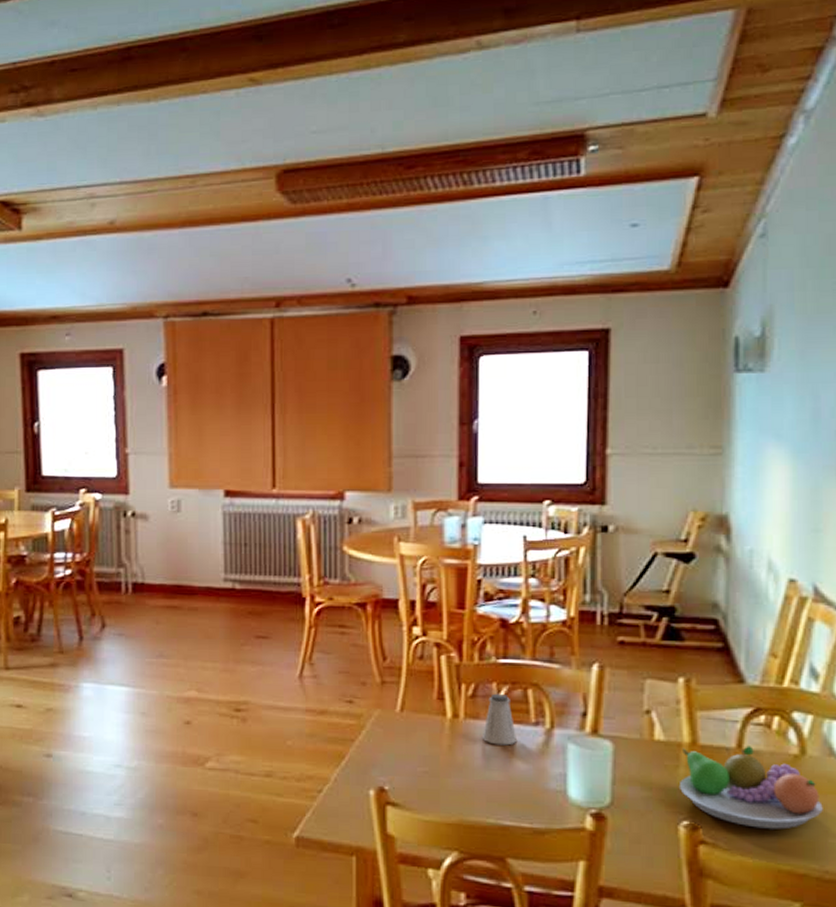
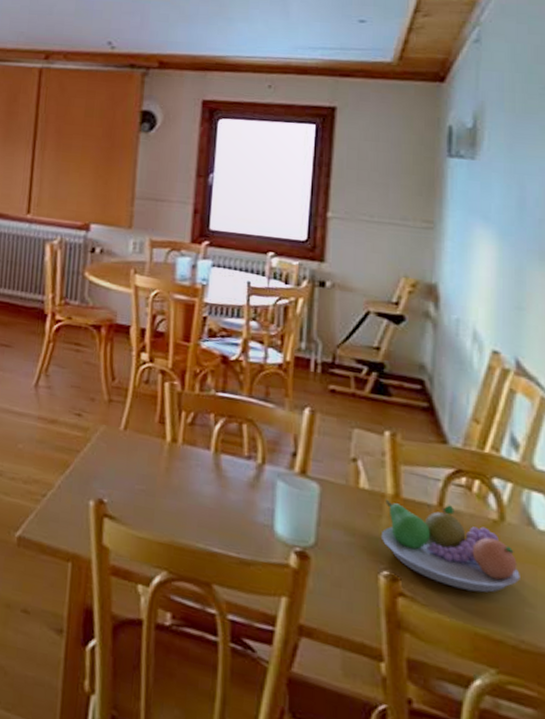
saltshaker: present [483,693,516,746] -> none [198,423,230,475]

